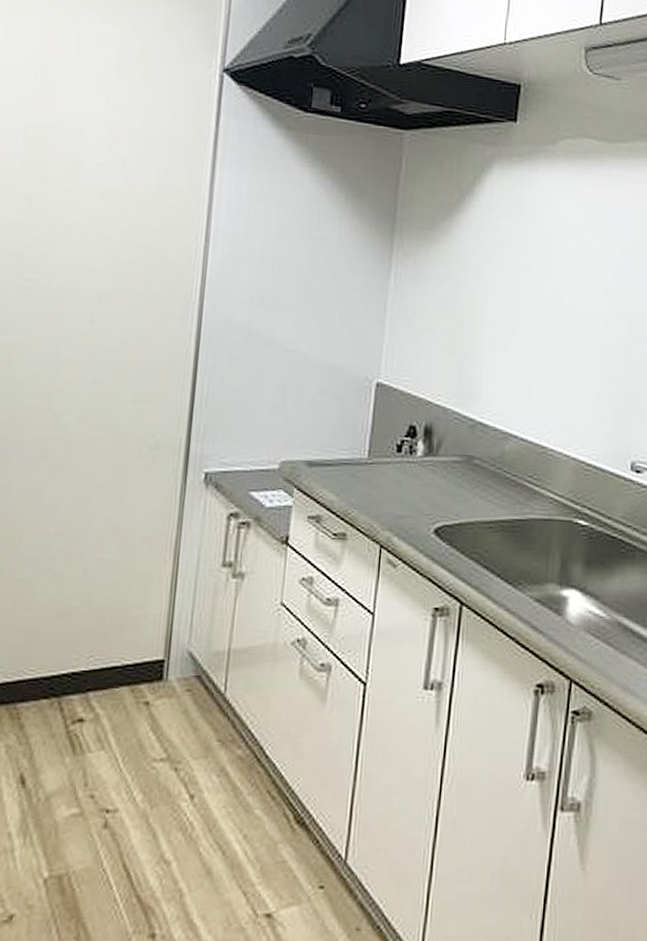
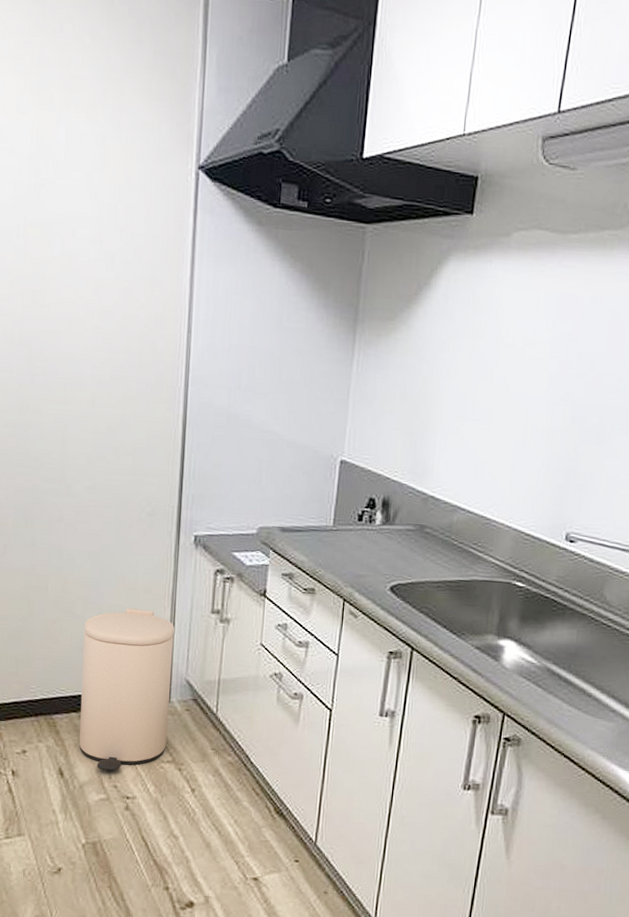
pedal bin: none [49,563,176,776] -> present [79,608,174,771]

